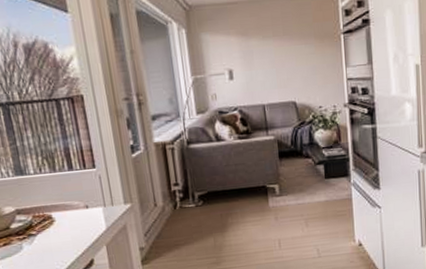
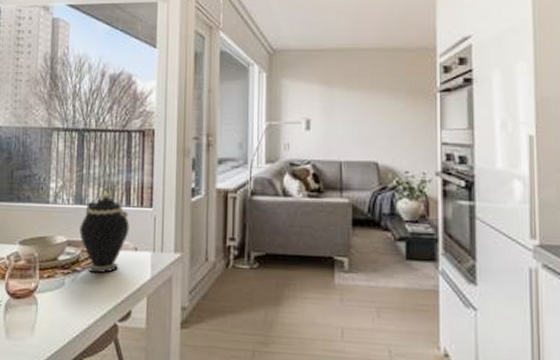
teapot: none [25,160,77,234] -> present [79,192,130,274]

